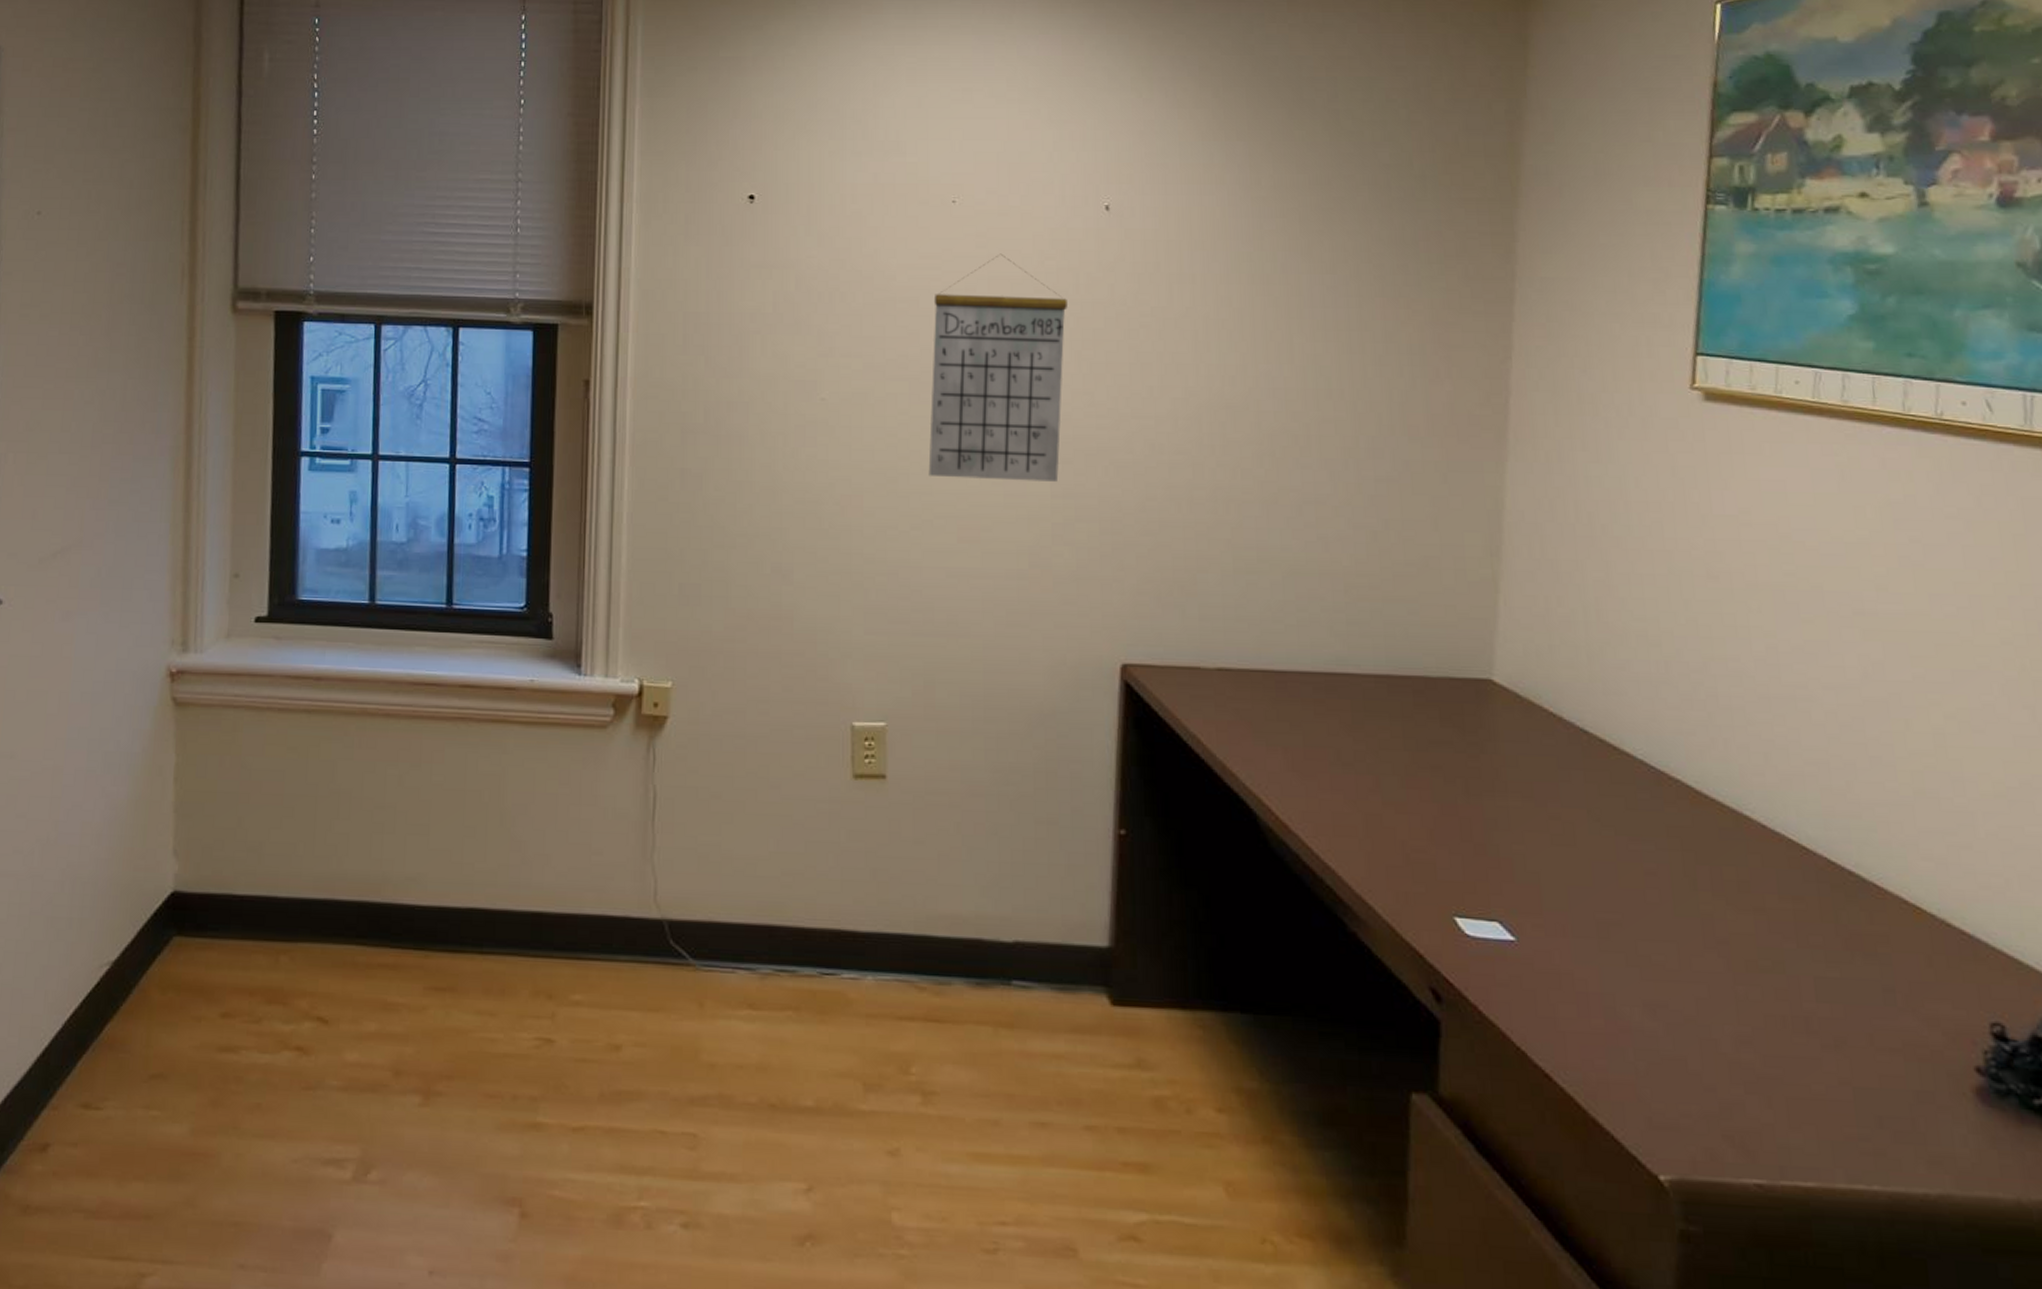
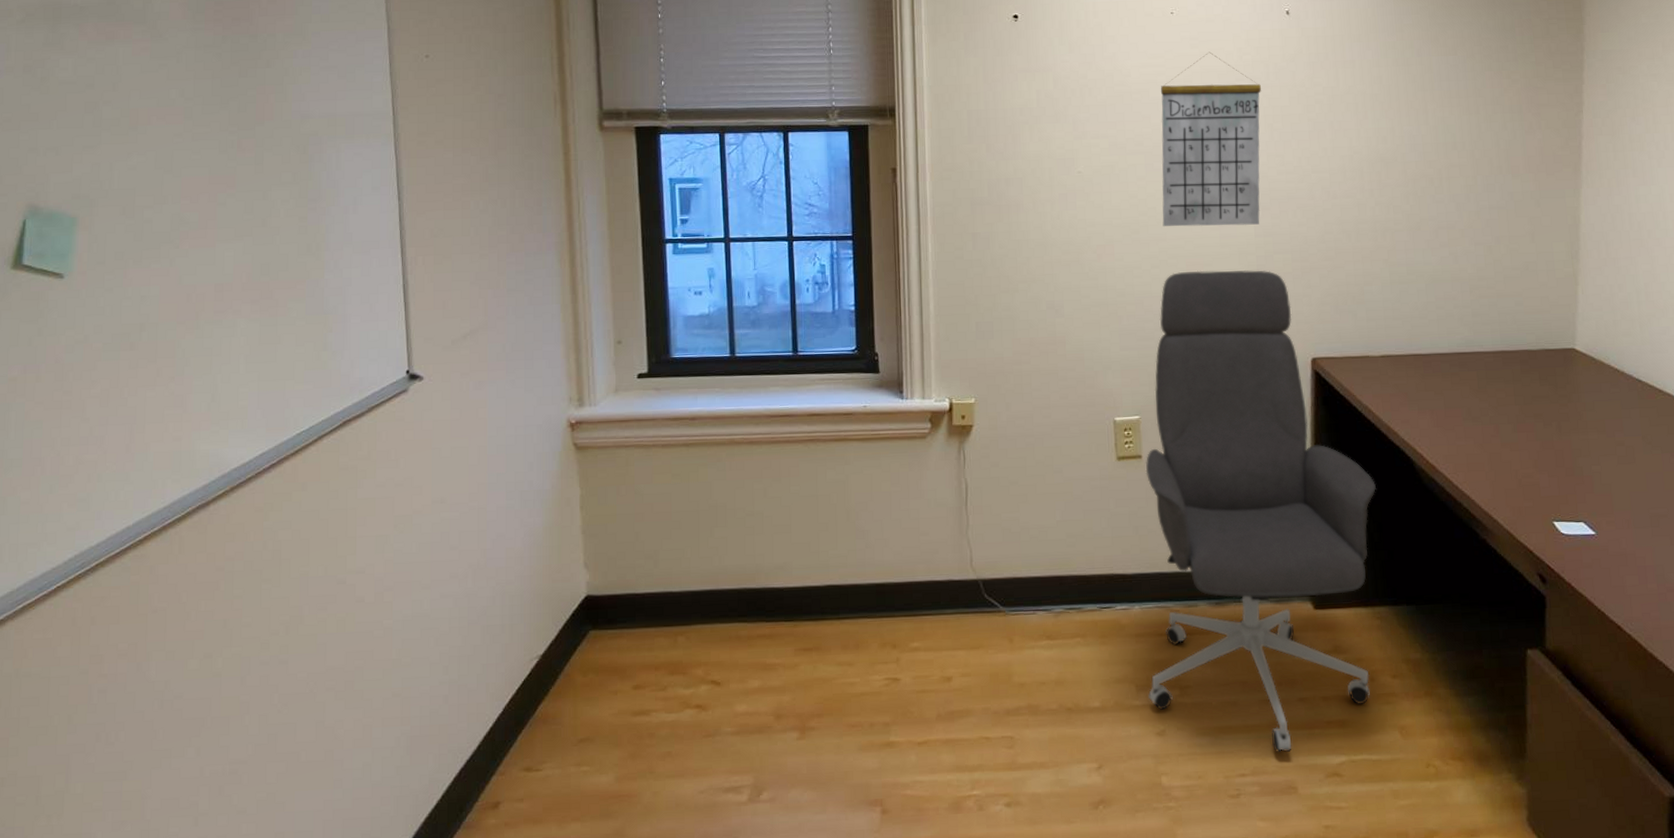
office chair: none [880,537,1205,1200] -> present [1145,270,1377,753]

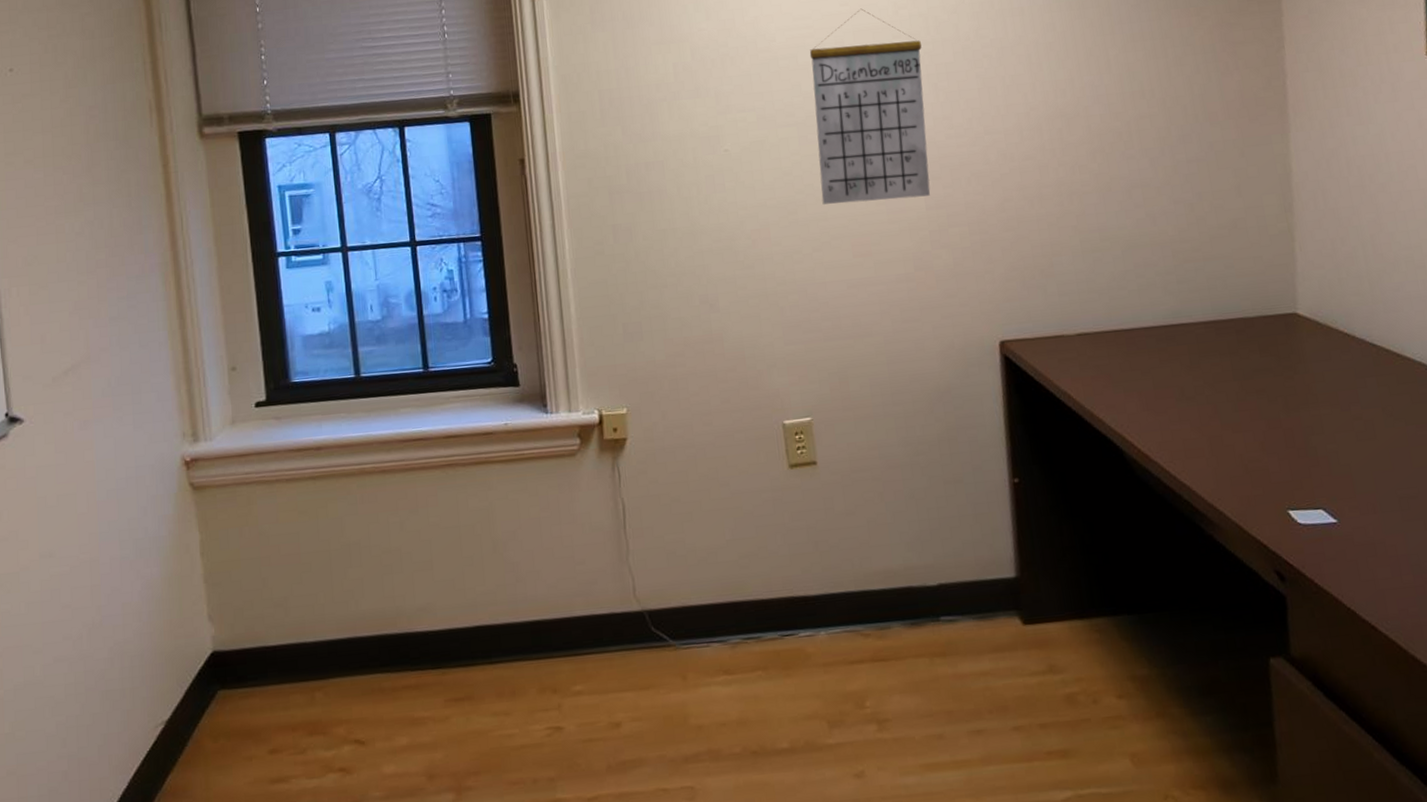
office chair: present [1145,270,1377,753] -> none [822,246,1094,791]

